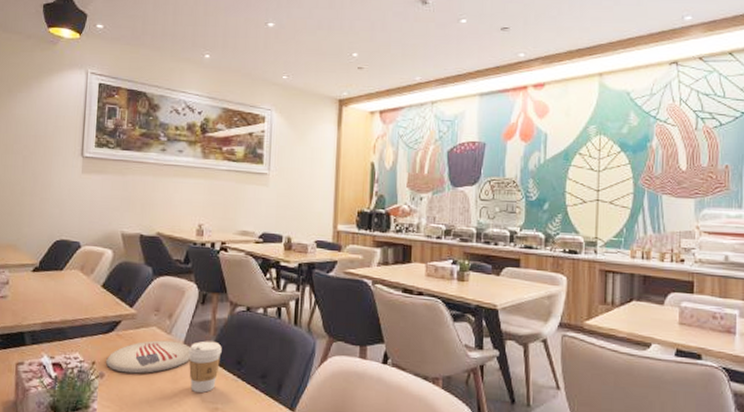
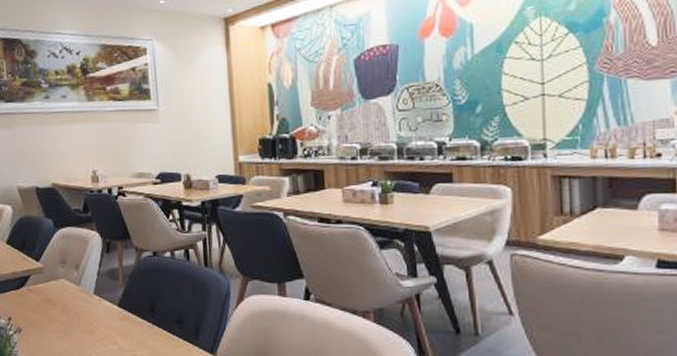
plate: present [106,340,191,374] -> none [21,292,103,327]
coffee cup: present [188,341,222,393] -> none [100,289,133,341]

